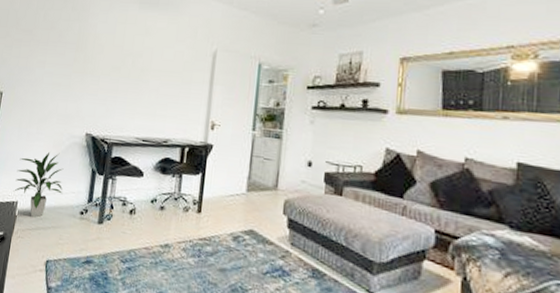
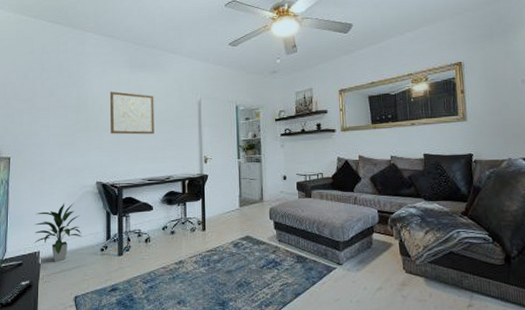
wall art: none [108,30,163,86] -> present [109,91,154,135]

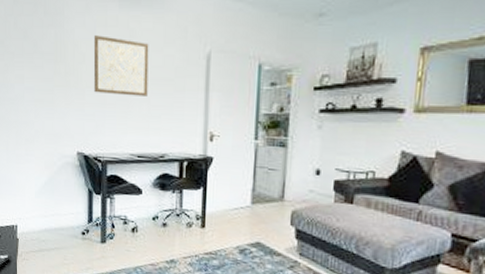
indoor plant: present [33,202,82,262] -> none [11,173,62,240]

